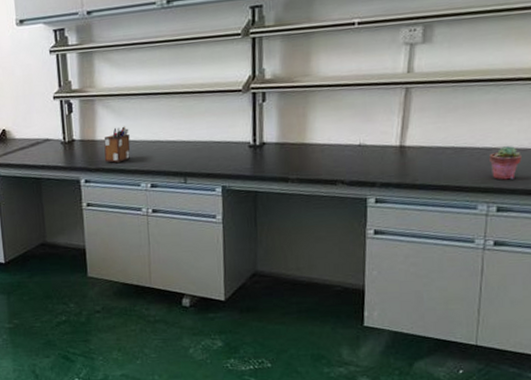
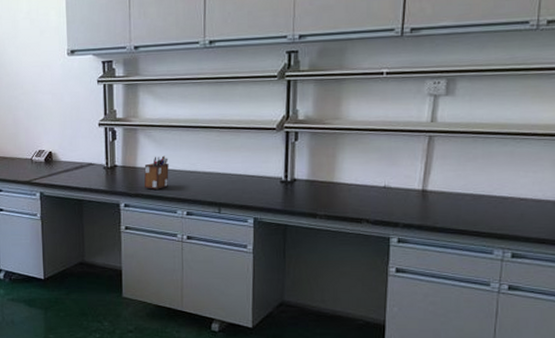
potted succulent: present [489,146,522,180] -> none [506,196,536,228]

